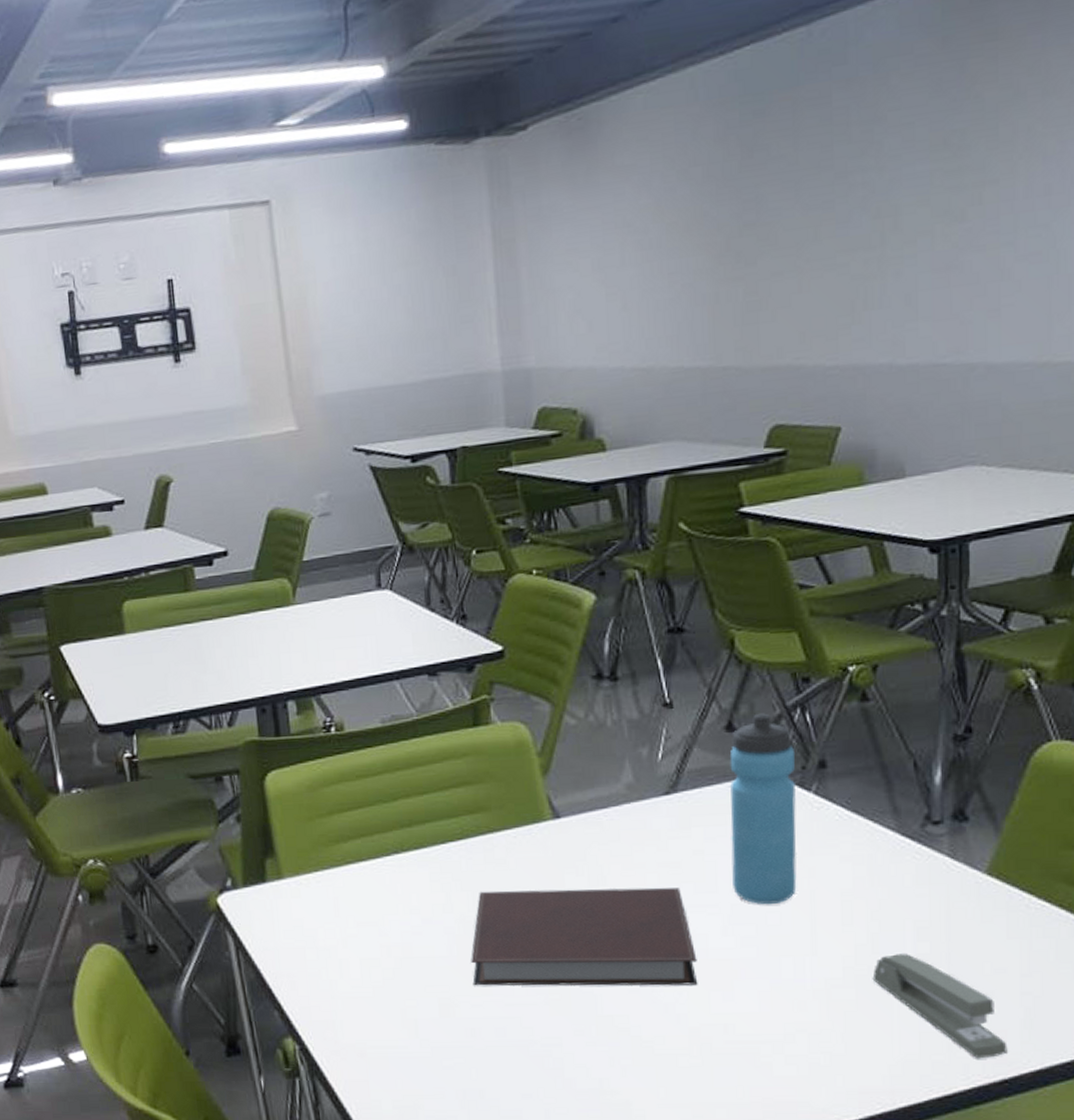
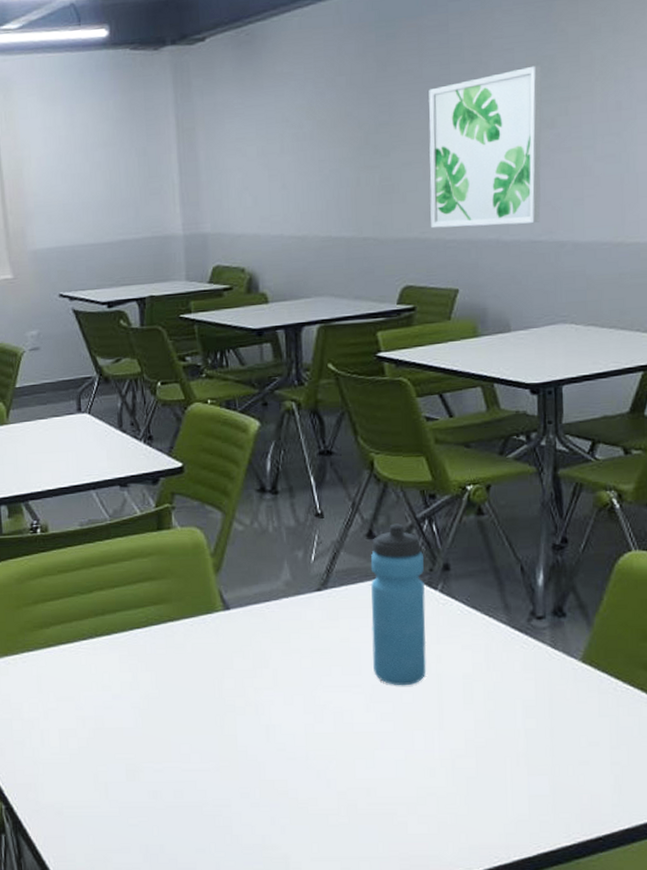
notebook: present [471,887,698,986] -> none [153,670,345,755]
wall art: none [805,142,950,353] -> present [429,65,542,229]
stapler: present [872,954,1008,1059] -> none [489,729,601,819]

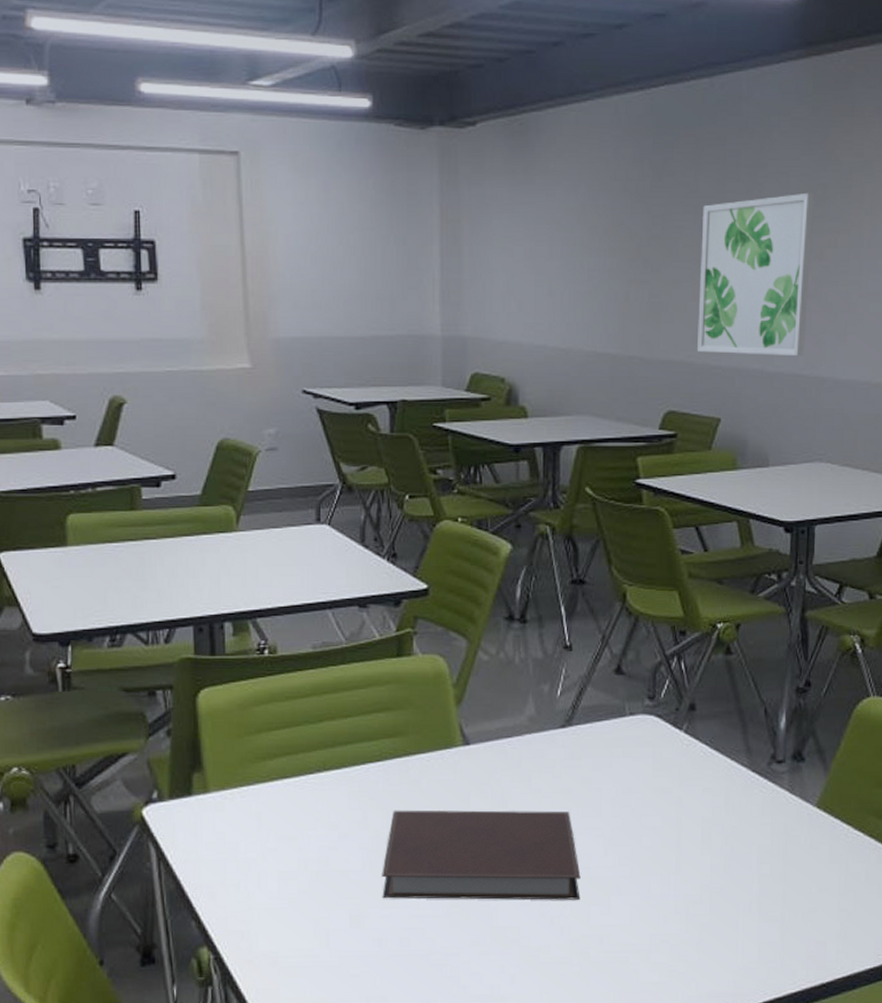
notebook: none [153,670,345,755] -> present [382,810,581,900]
water bottle: present [370,523,427,686] -> none [614,659,670,829]

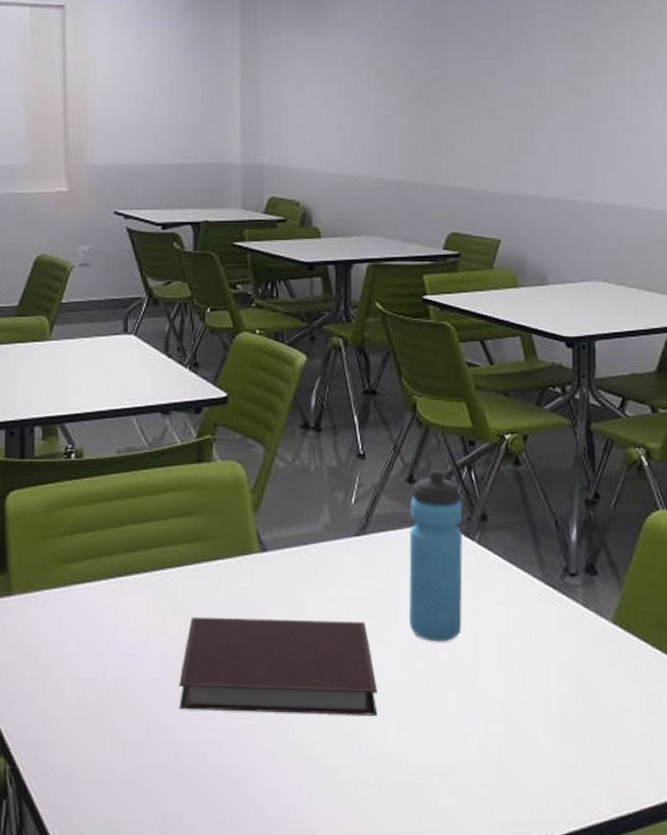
water bottle: none [614,659,670,829] -> present [409,469,463,642]
wall art: present [697,192,815,357] -> none [476,40,579,184]

